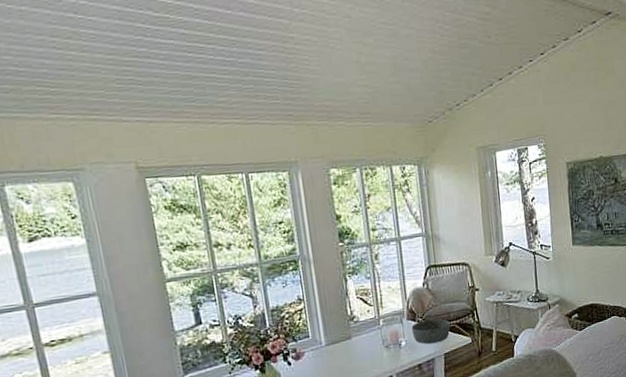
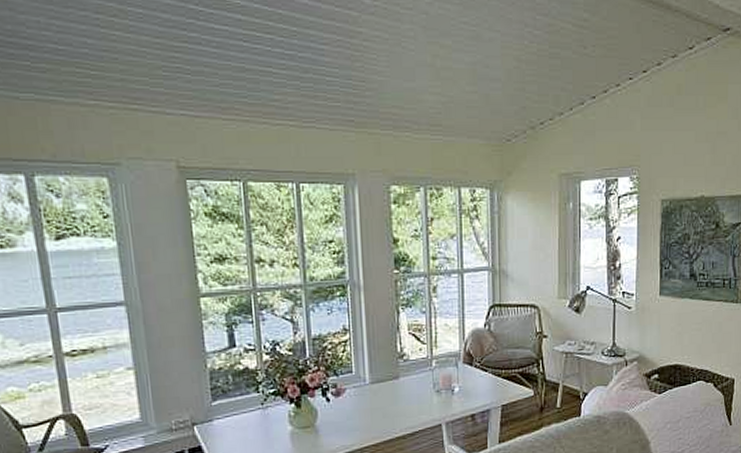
bowl: present [411,318,451,345] -> none [467,365,511,393]

